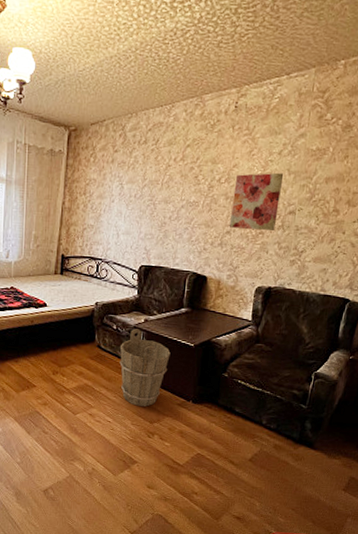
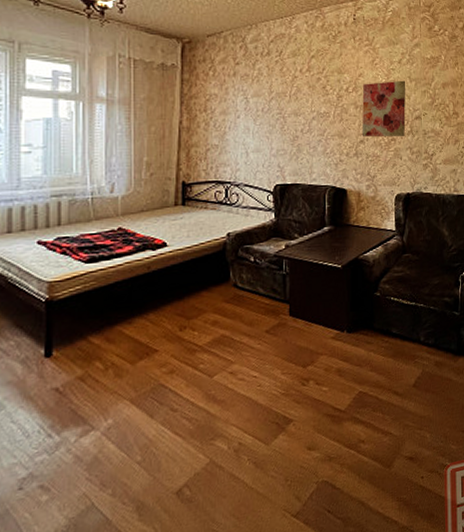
bucket: present [119,329,171,407] -> none [260,257,318,350]

